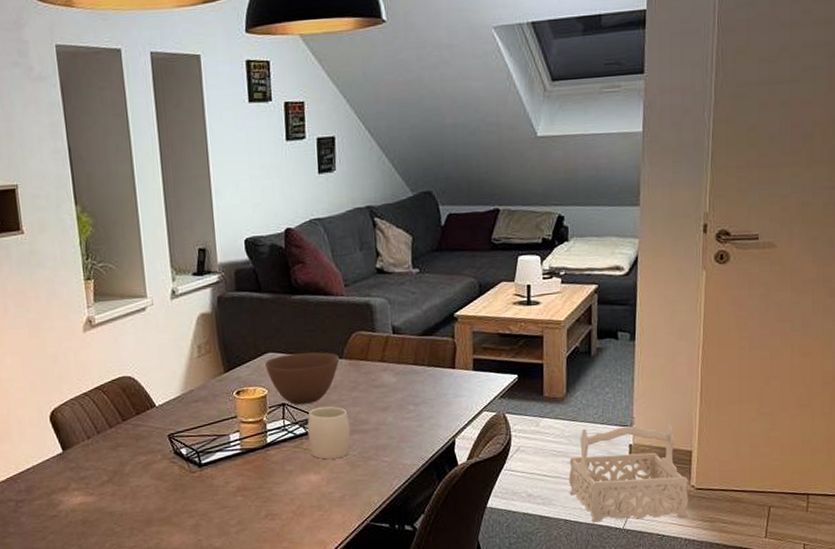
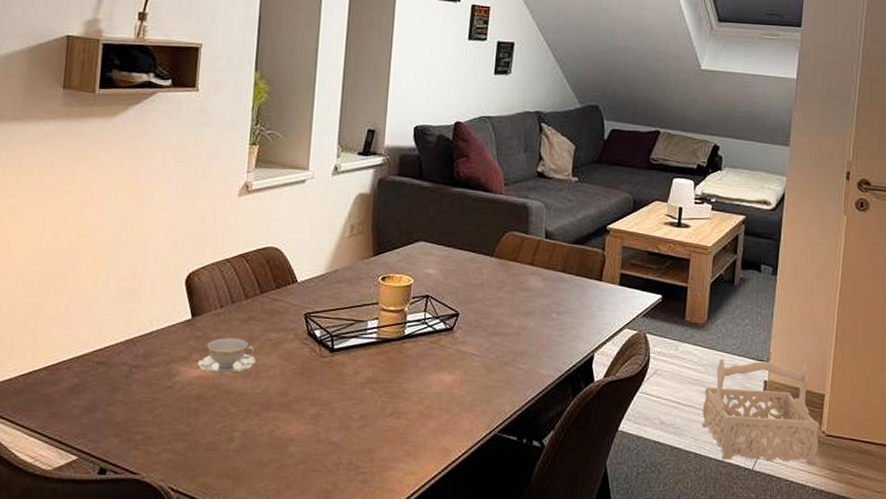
teacup: none [76,465,130,499] -> present [197,338,256,374]
bowl: present [265,352,340,405] -> none [415,245,491,299]
mug: present [307,406,351,460] -> none [447,304,492,360]

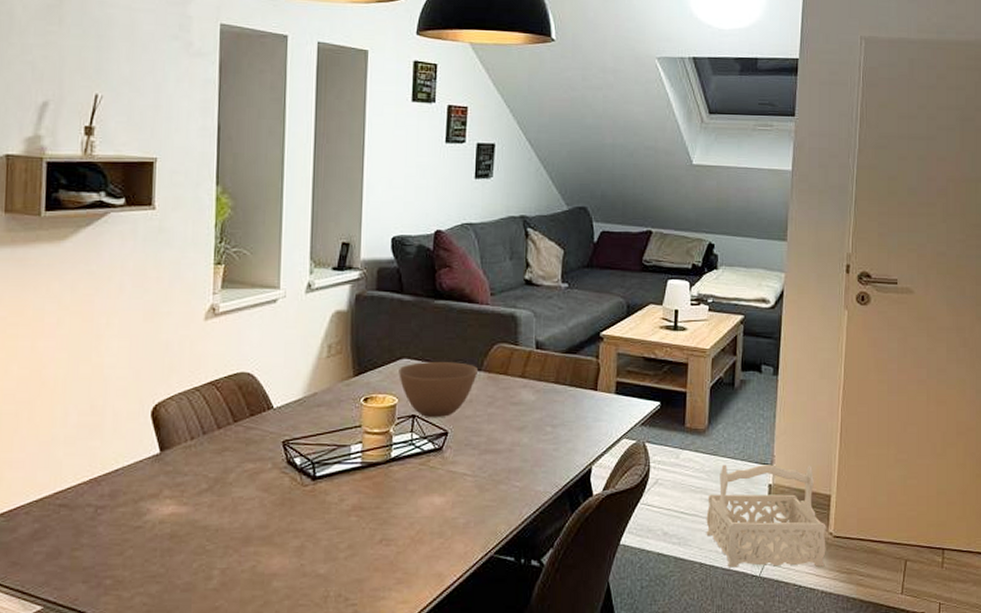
teacup: present [197,338,256,374] -> none [168,471,232,510]
bowl: none [415,245,491,299] -> present [399,362,479,417]

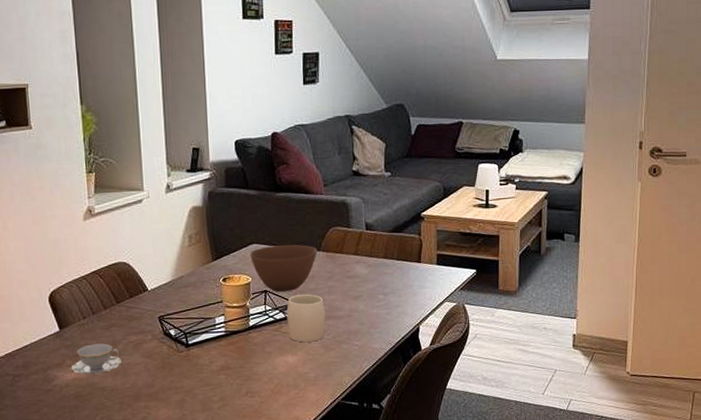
teacup: none [168,471,232,510] -> present [71,343,121,375]
mug: none [436,422,483,480] -> present [286,294,326,343]
decorative basket: present [706,464,826,568] -> none [519,317,624,404]

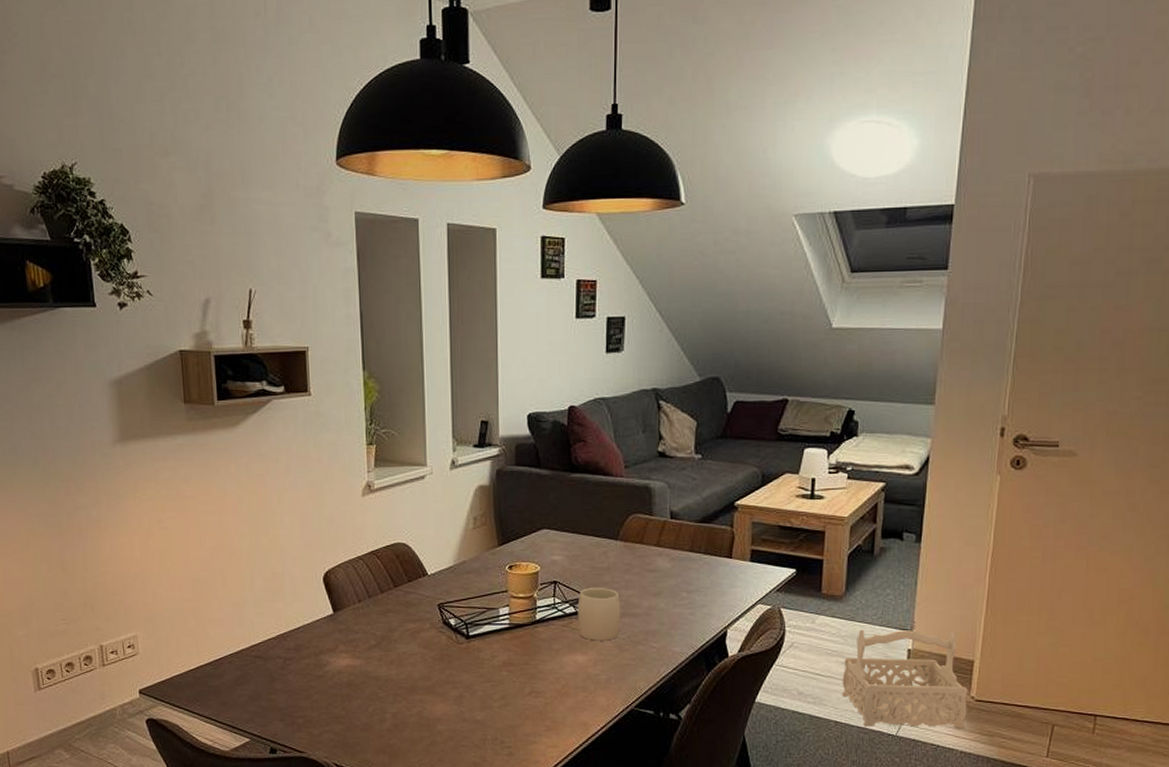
teacup: present [71,343,121,375] -> none [344,630,397,662]
bowl: present [250,244,318,292] -> none [540,532,615,583]
decorative basket: none [519,317,624,404] -> present [841,629,968,728]

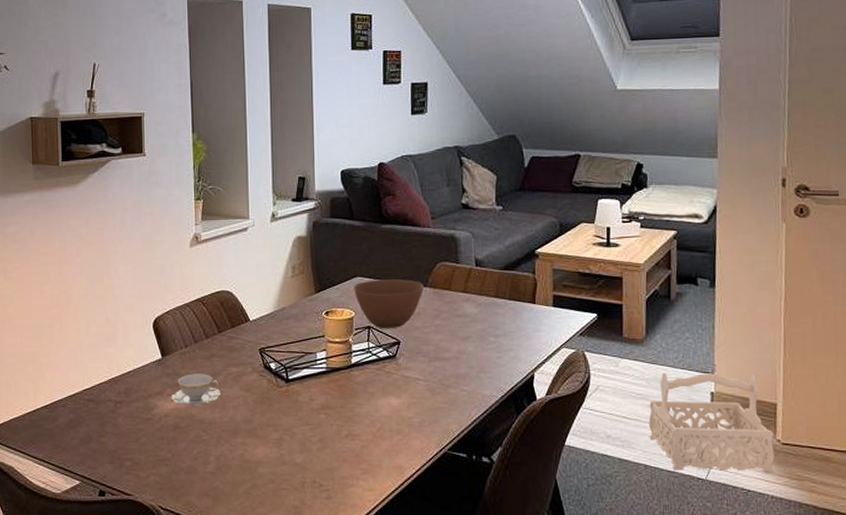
teacup: none [344,630,397,662] -> present [171,374,221,405]
bowl: none [540,532,615,583] -> present [354,279,425,328]
mug: present [577,588,621,641] -> none [390,333,432,384]

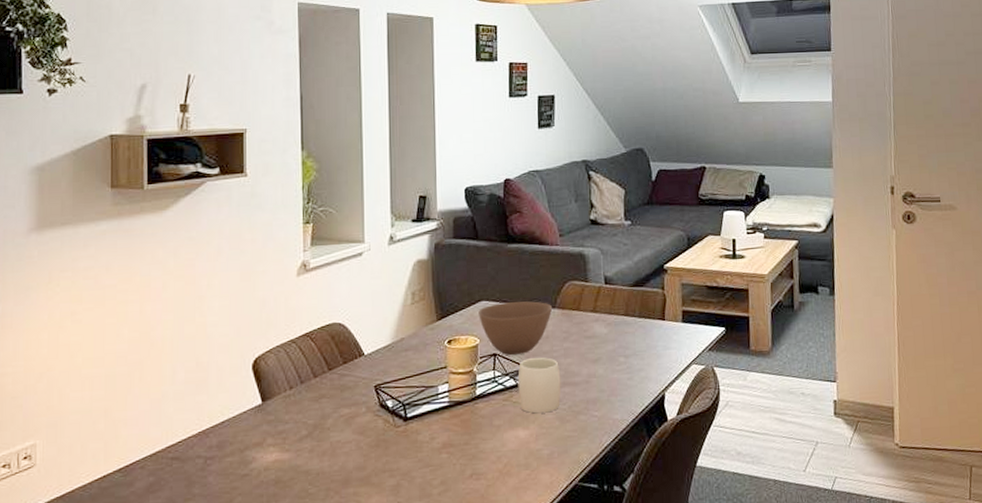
teacup: present [171,374,221,405] -> none [272,418,330,456]
mug: none [390,333,432,384] -> present [517,357,561,414]
decorative basket: present [648,372,775,472] -> none [776,380,894,483]

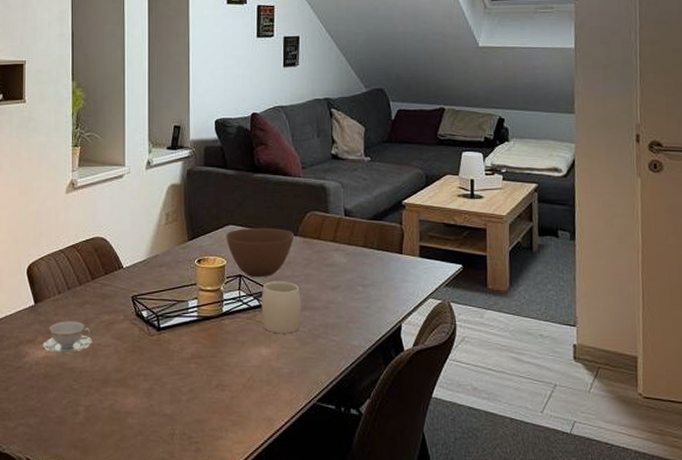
teacup: none [272,418,330,456] -> present [42,321,92,354]

